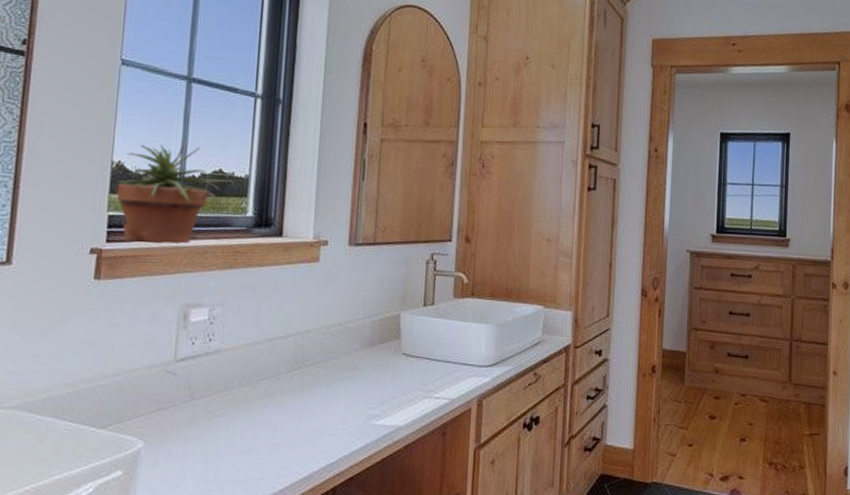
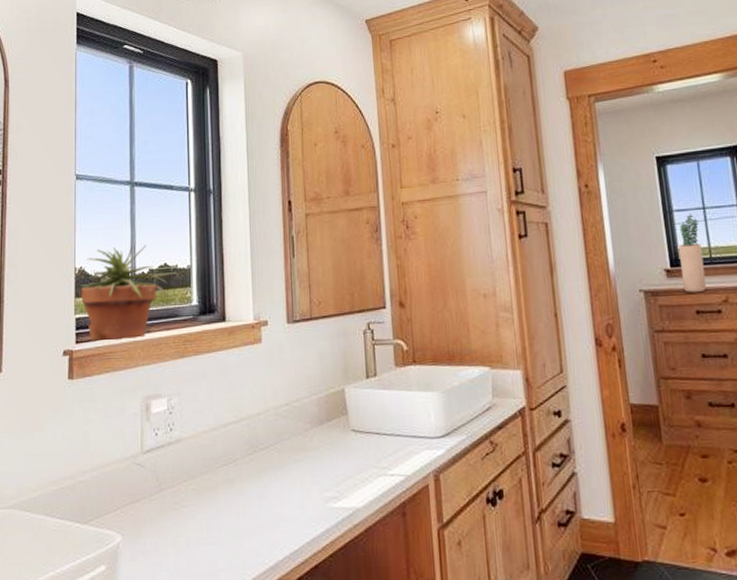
vase: none [723,187,746,258] -> present [679,213,707,293]

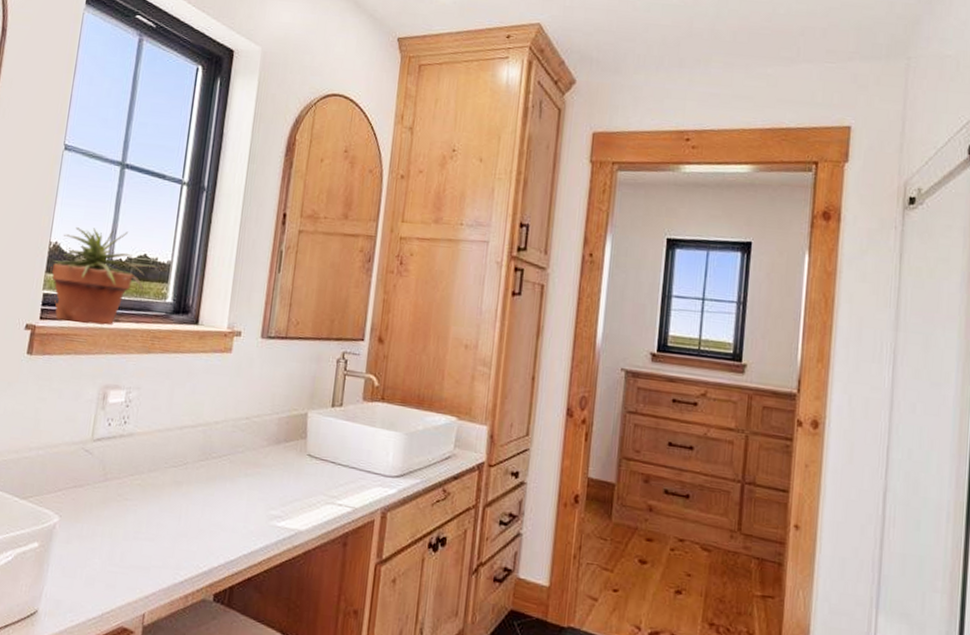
vase: present [679,213,707,293] -> none [664,302,695,383]

